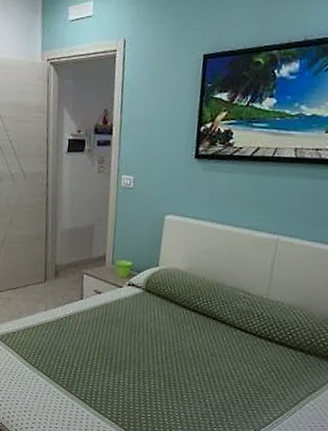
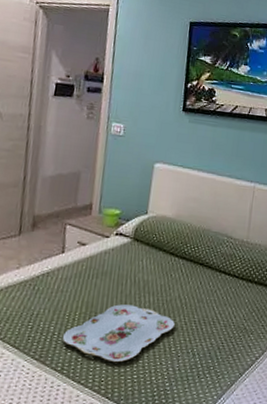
serving tray: none [85,349,187,401] -> present [63,304,175,363]

